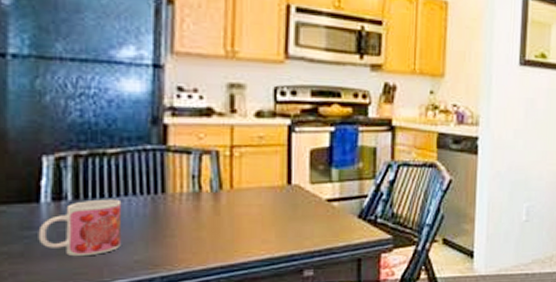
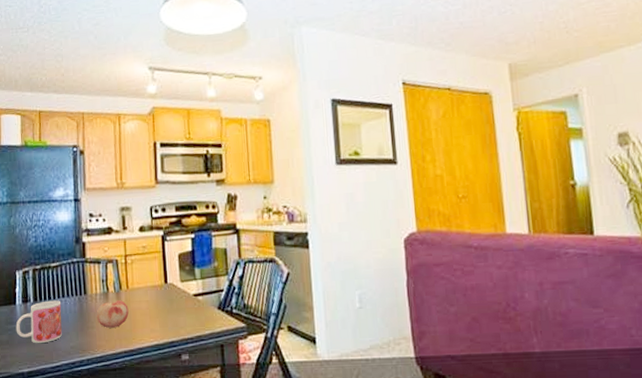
fruit: none [180,203,231,237] -> present [96,300,129,328]

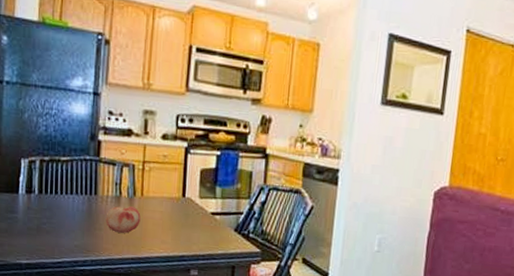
mug: present [16,300,62,344] -> none [16,195,69,238]

